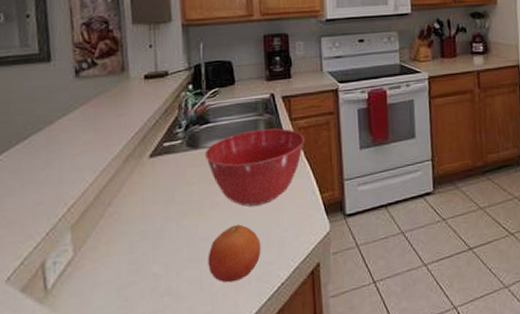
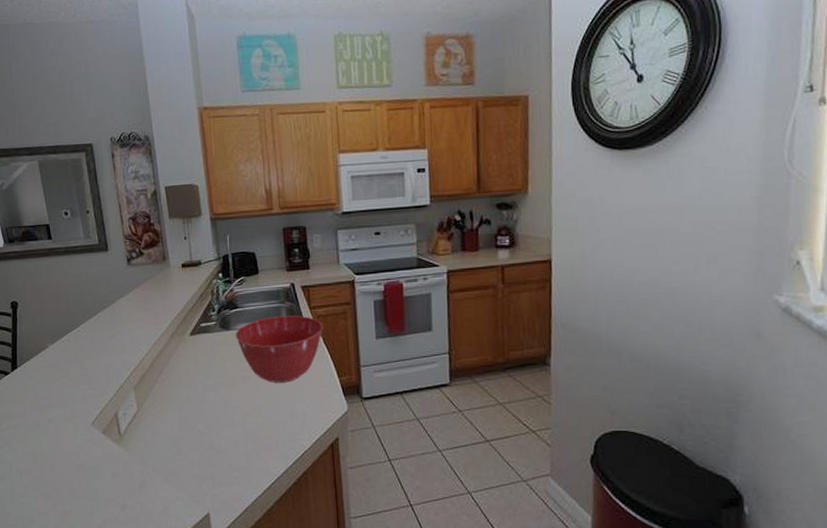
fruit: present [208,224,261,283] -> none [241,397,286,446]

